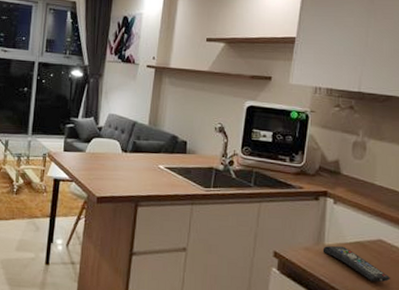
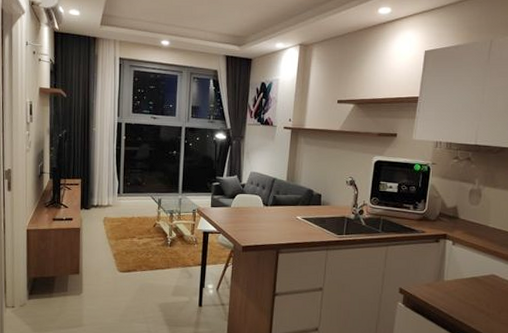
remote control: present [322,245,391,283] -> none [442,281,502,312]

